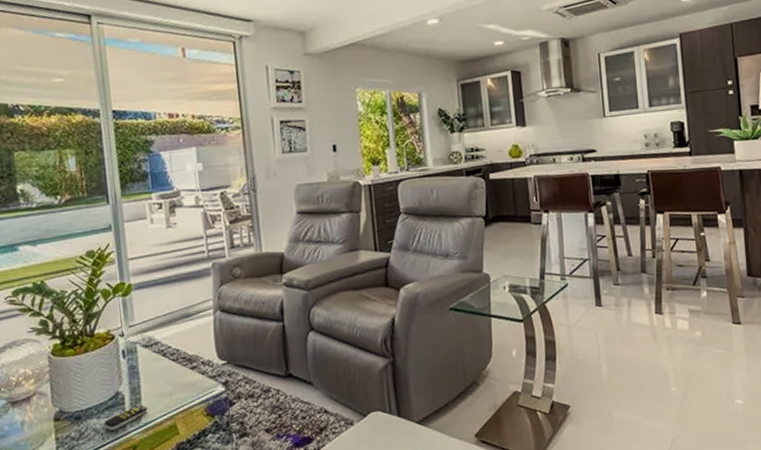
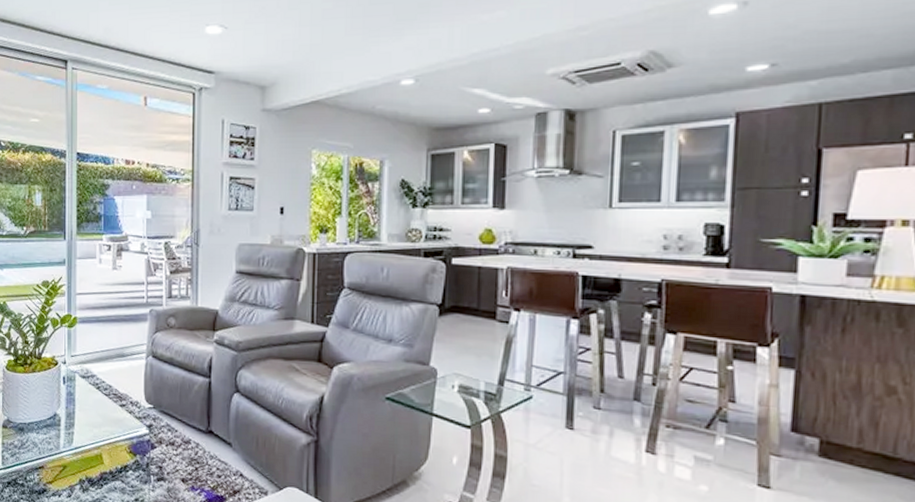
remote control: present [104,404,148,431] -> none [42,429,79,447]

